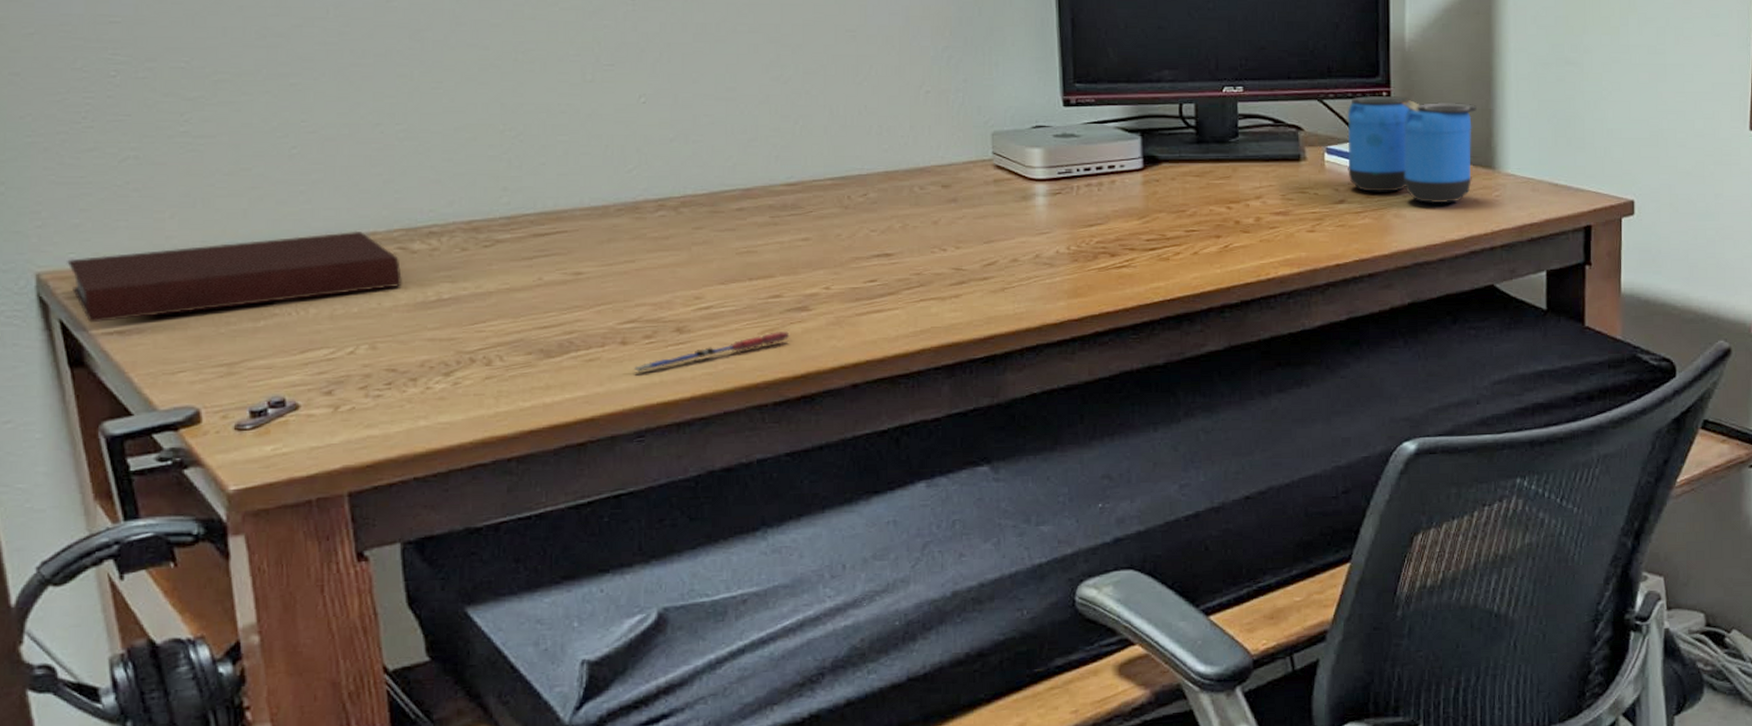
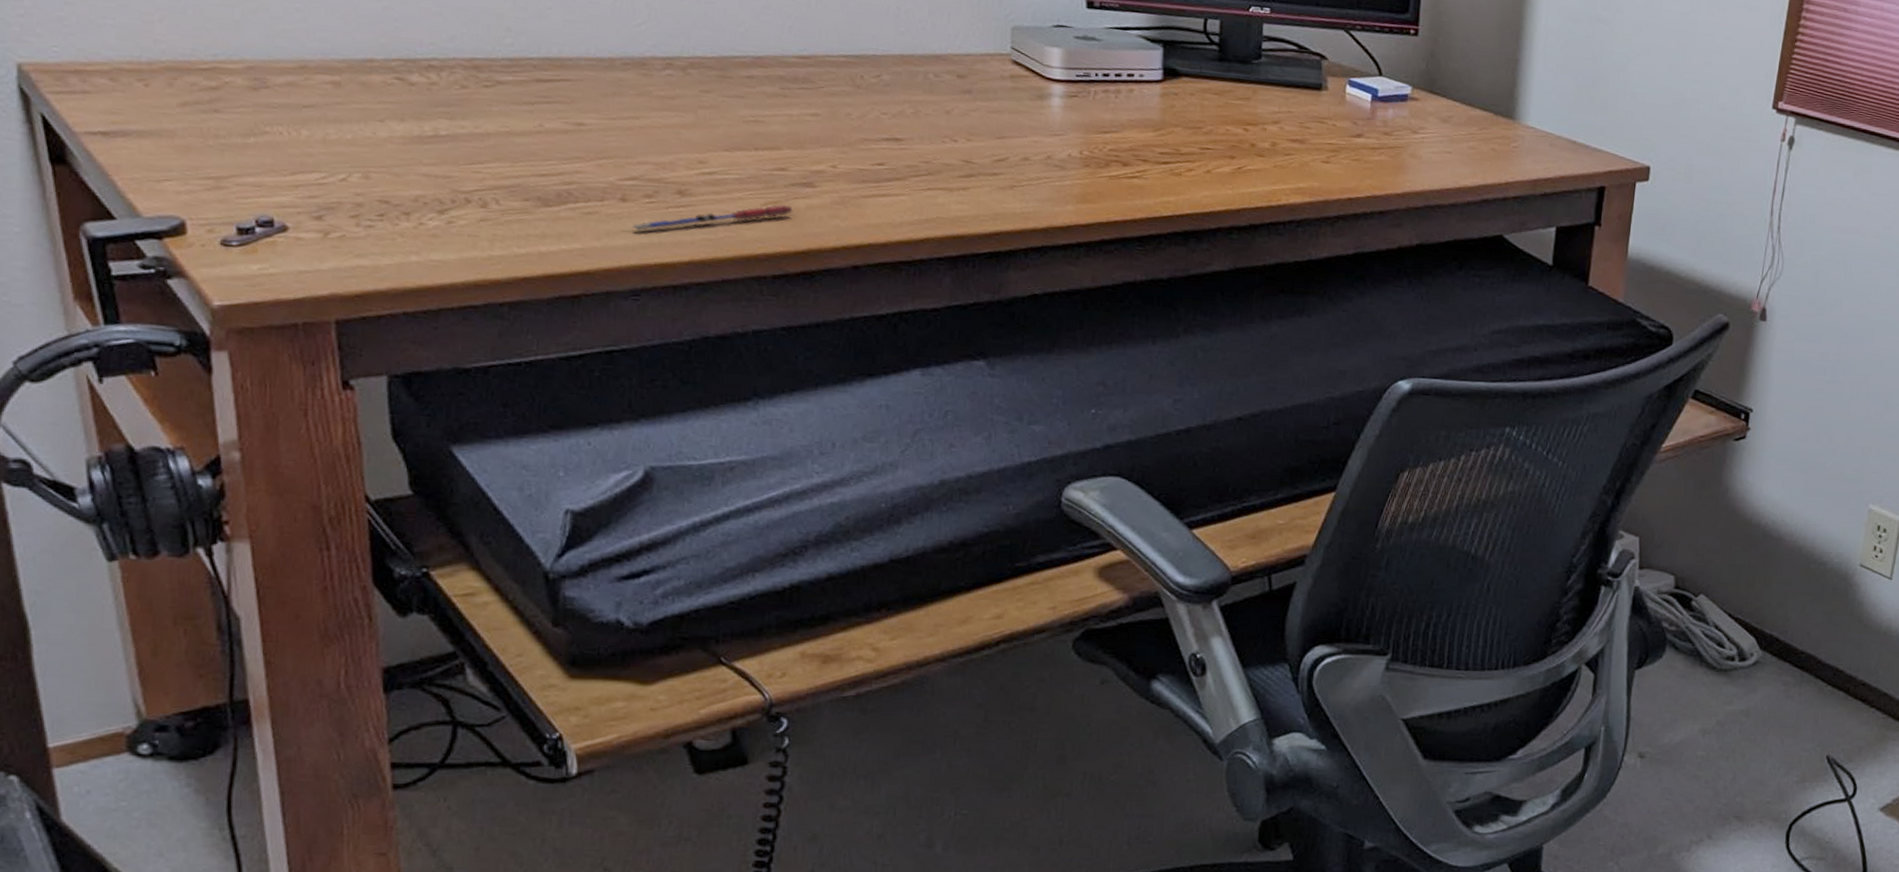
notebook: present [67,230,403,323] -> none [50,52,400,122]
barrel: present [1347,95,1477,204] -> none [1368,31,1503,149]

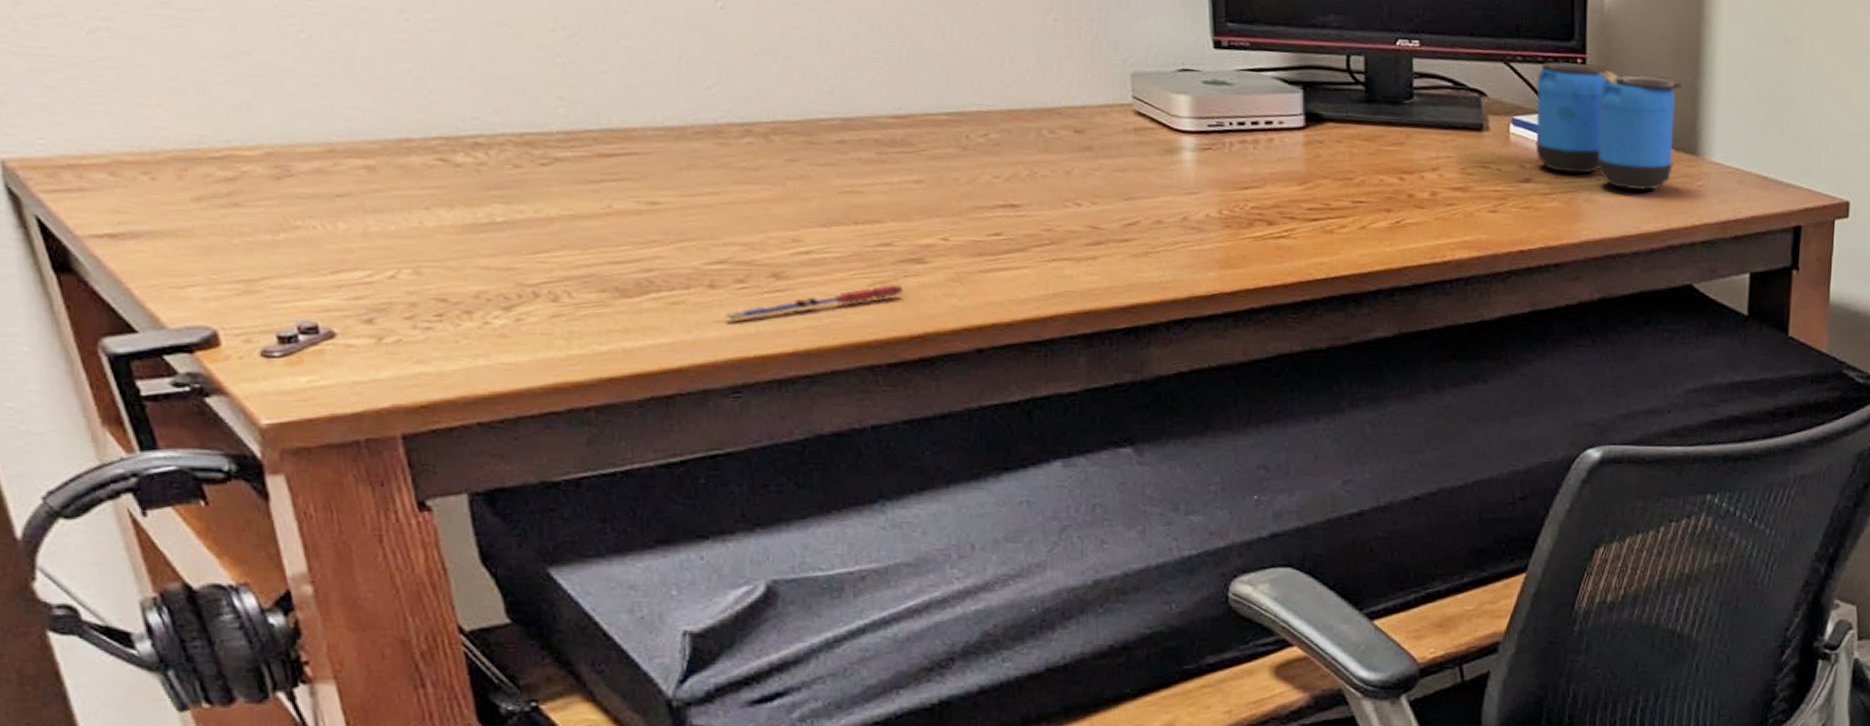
barrel: none [1368,31,1503,149] -> present [1535,61,1682,191]

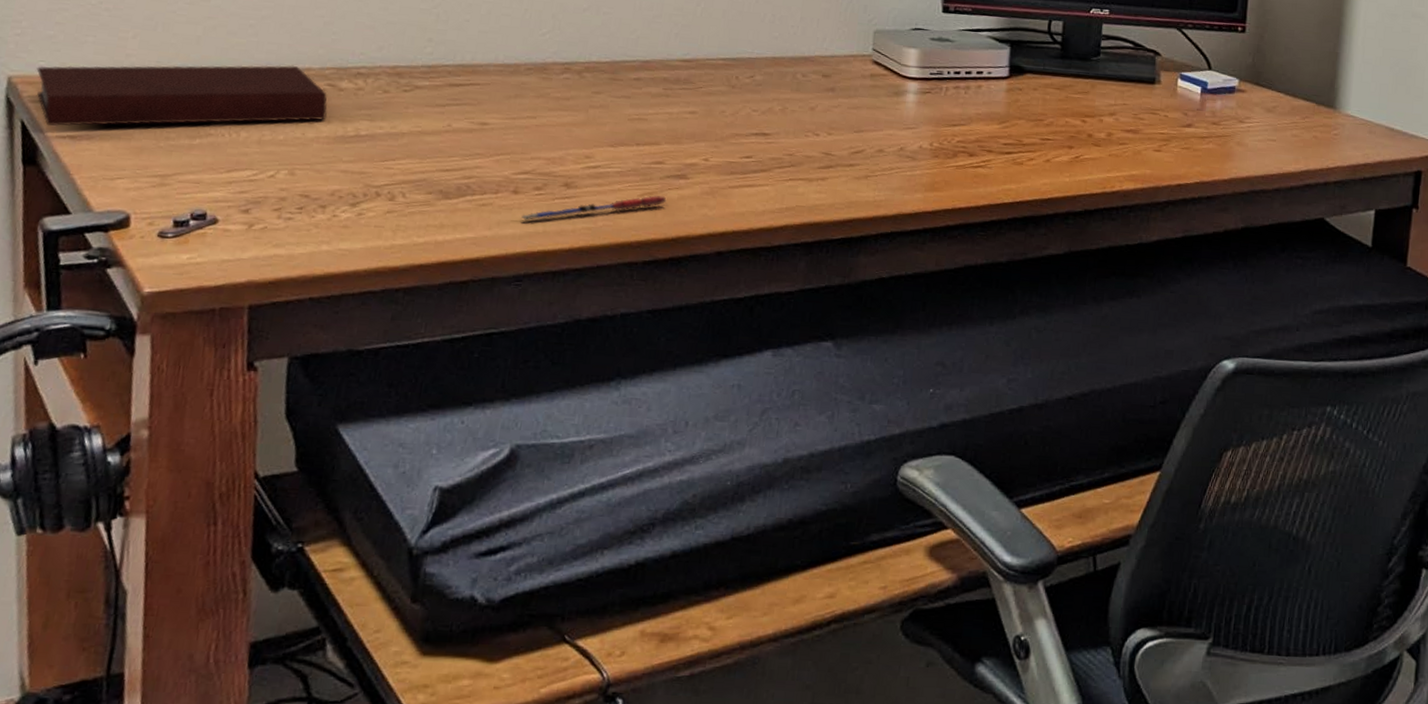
notebook: none [37,135,447,223] -> present [36,65,328,127]
barrel: present [1535,61,1682,191] -> none [1198,28,1325,137]

